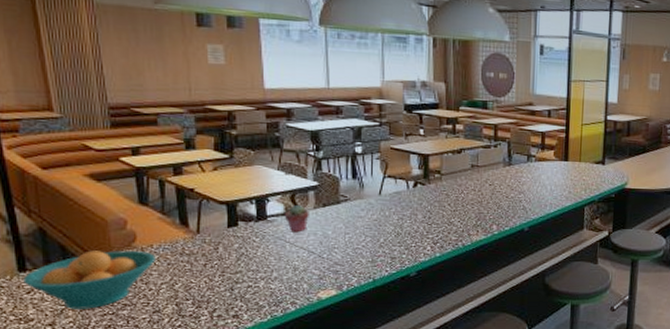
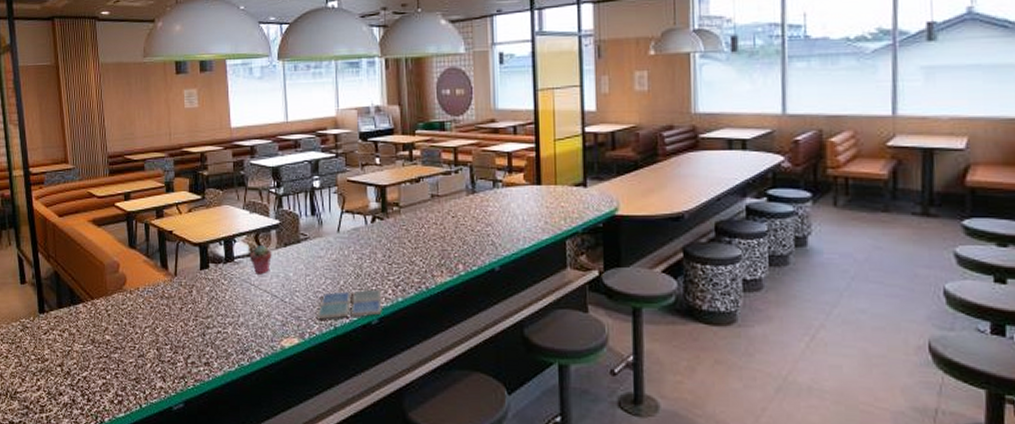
fruit bowl: present [23,250,156,309] -> none [42,293,141,351]
drink coaster: none [355,246,421,274] -> present [317,289,382,320]

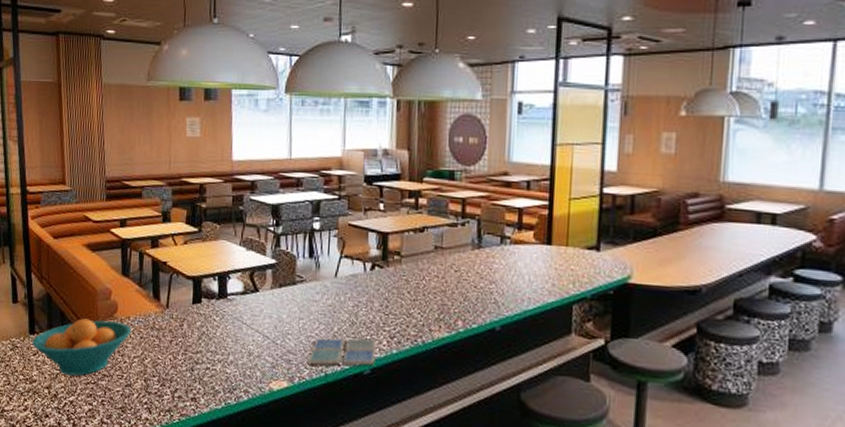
fruit bowl: none [42,293,141,351] -> present [32,318,132,376]
potted succulent: present [249,246,272,275] -> none [242,284,266,314]

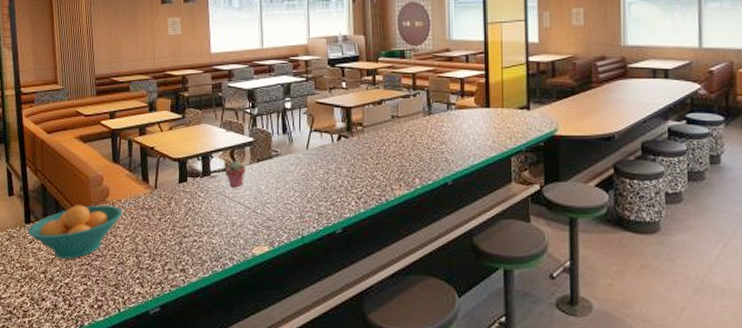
potted succulent: none [242,284,266,314] -> present [224,161,246,188]
drink coaster: present [308,337,376,366] -> none [286,201,346,230]

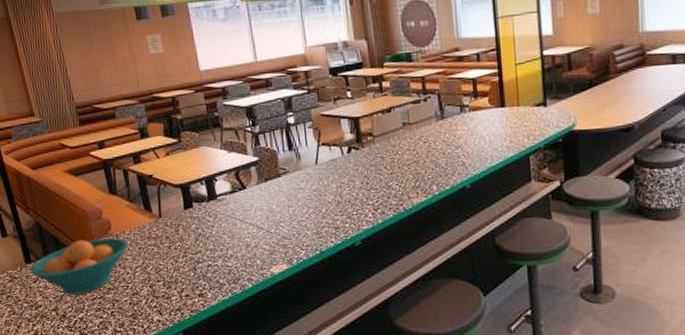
potted succulent: present [224,161,246,188] -> none [231,182,254,210]

